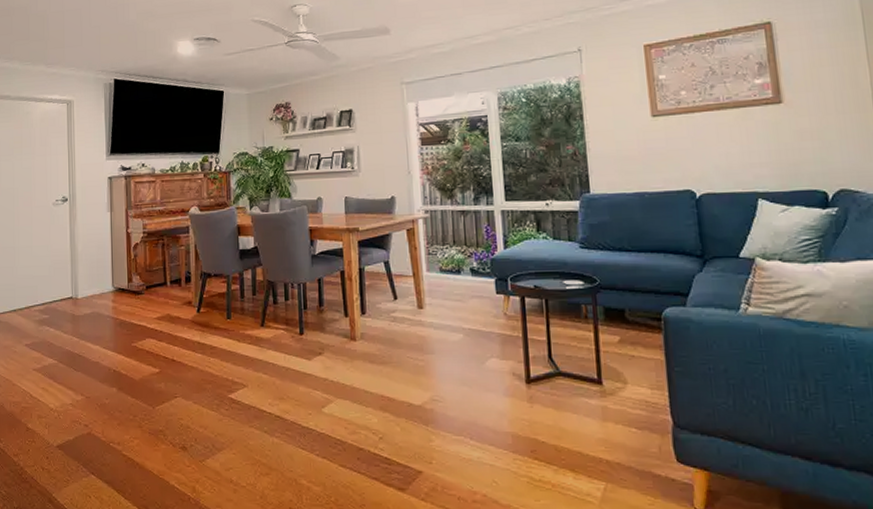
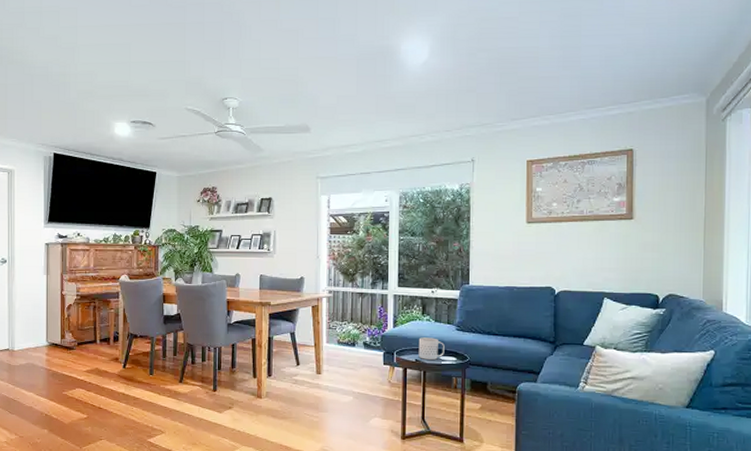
mug: none [535,258,568,286] -> present [418,337,445,361]

